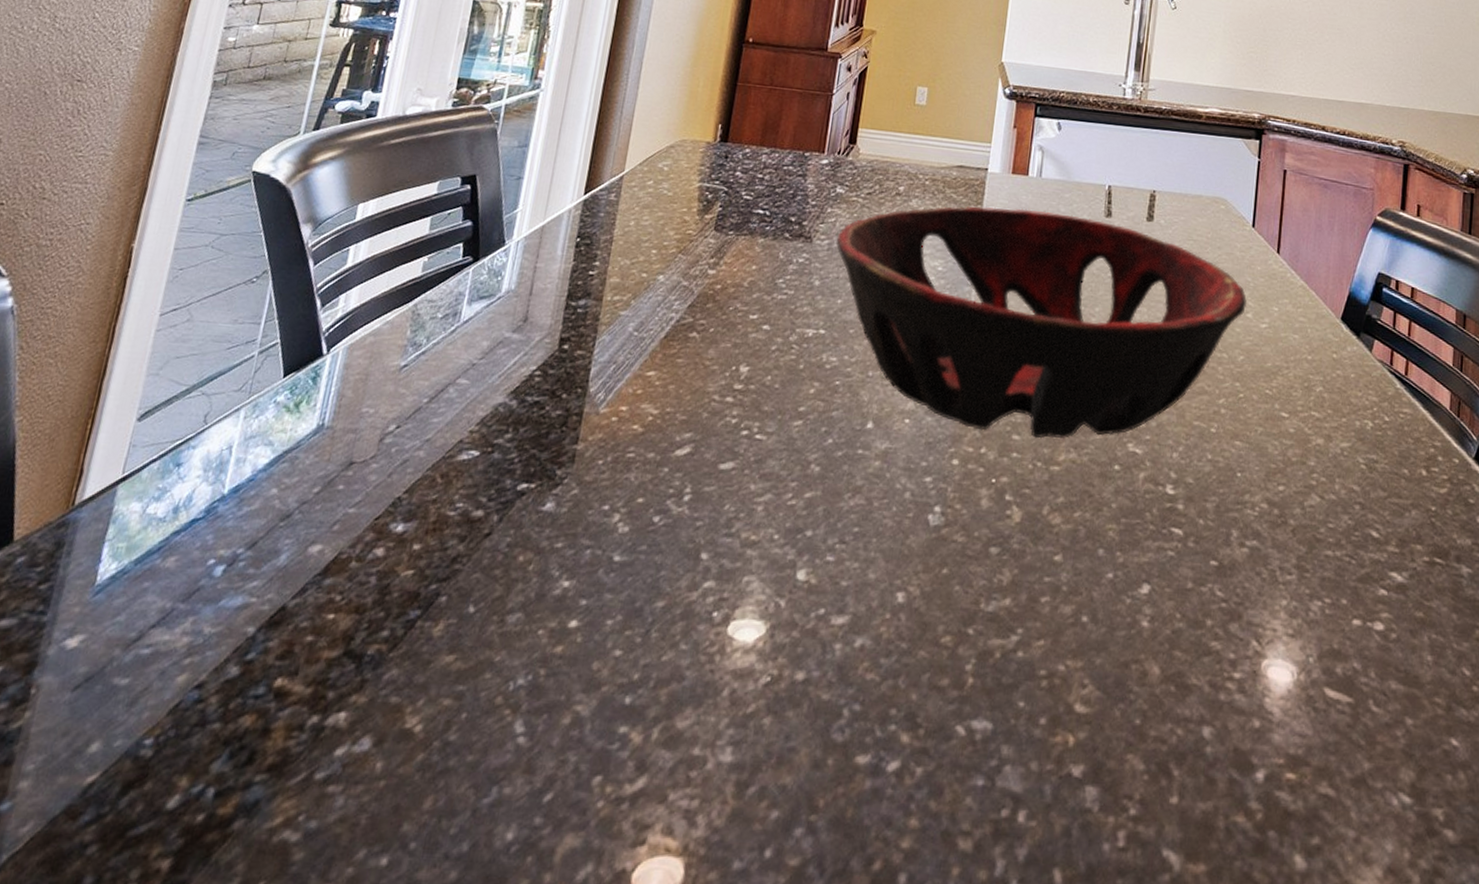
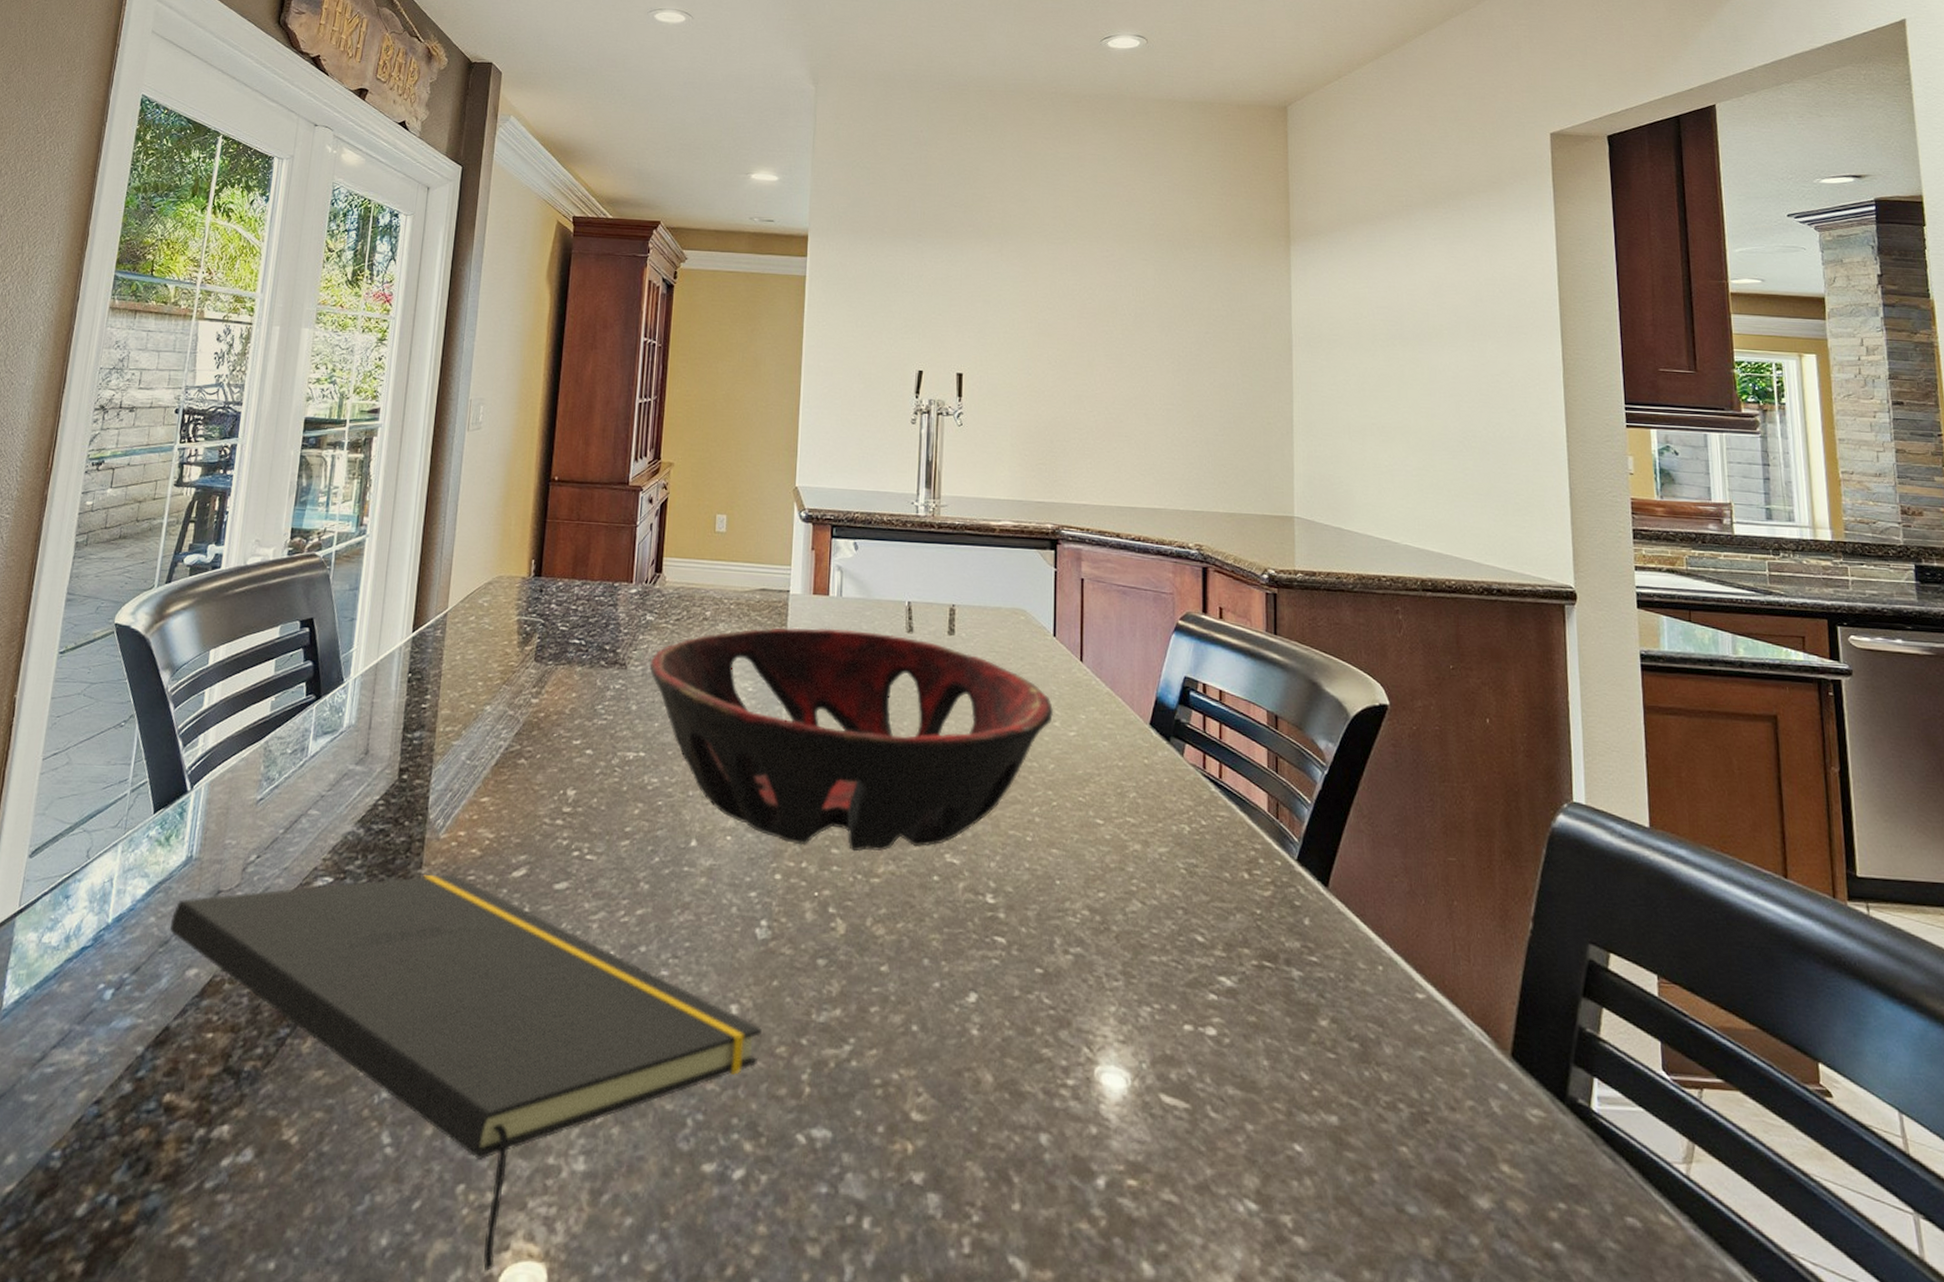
notepad: none [292,450,929,868] -> present [169,874,763,1272]

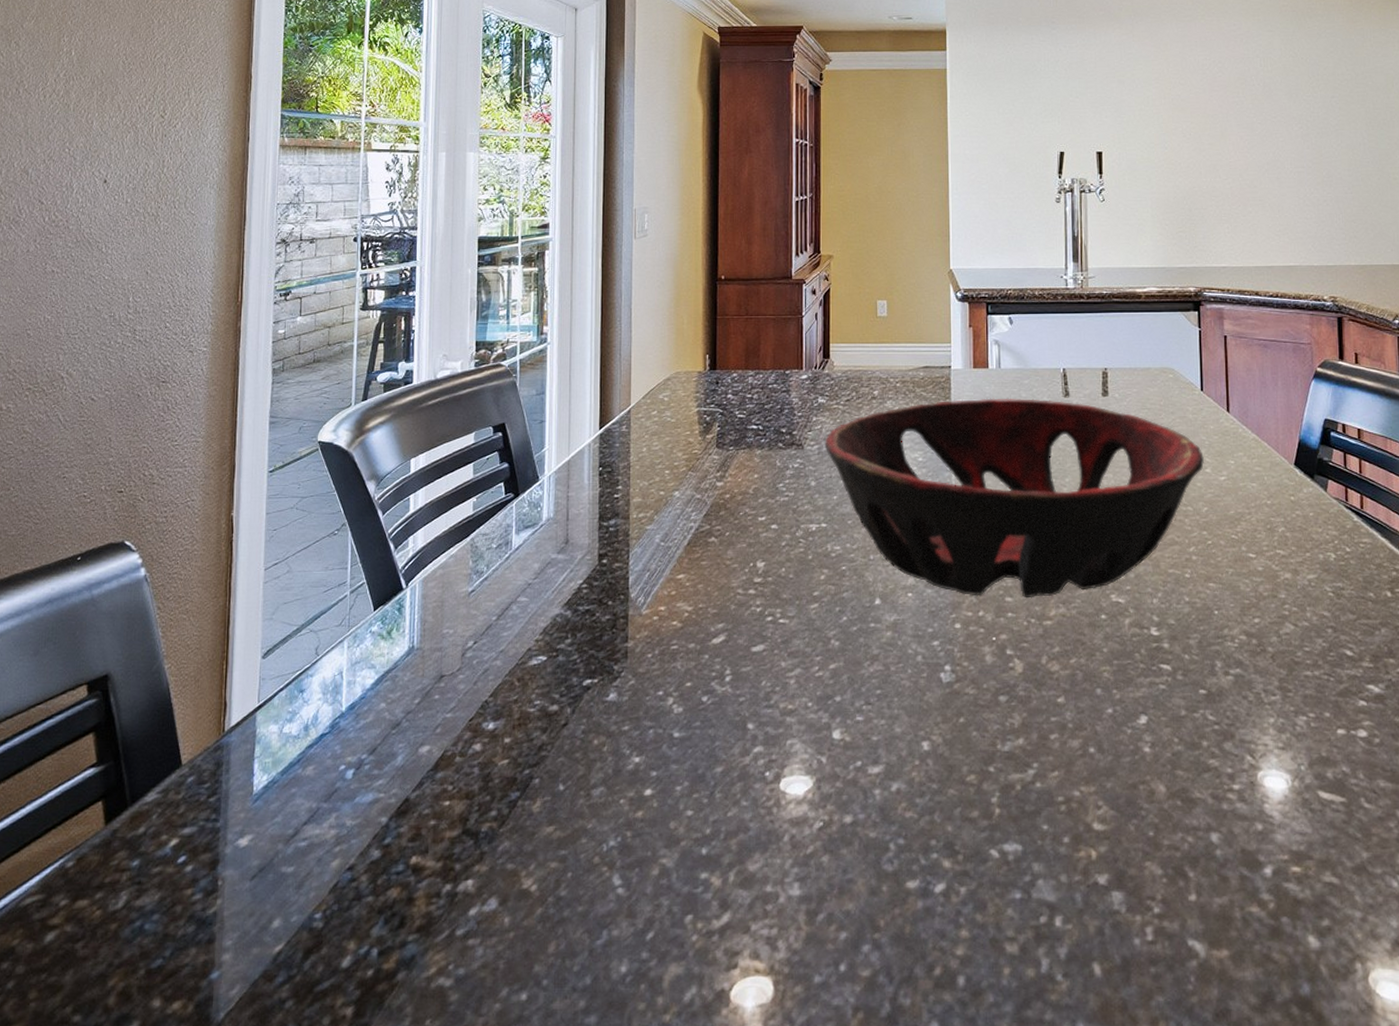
notepad: present [169,874,763,1272] -> none [399,645,953,988]

